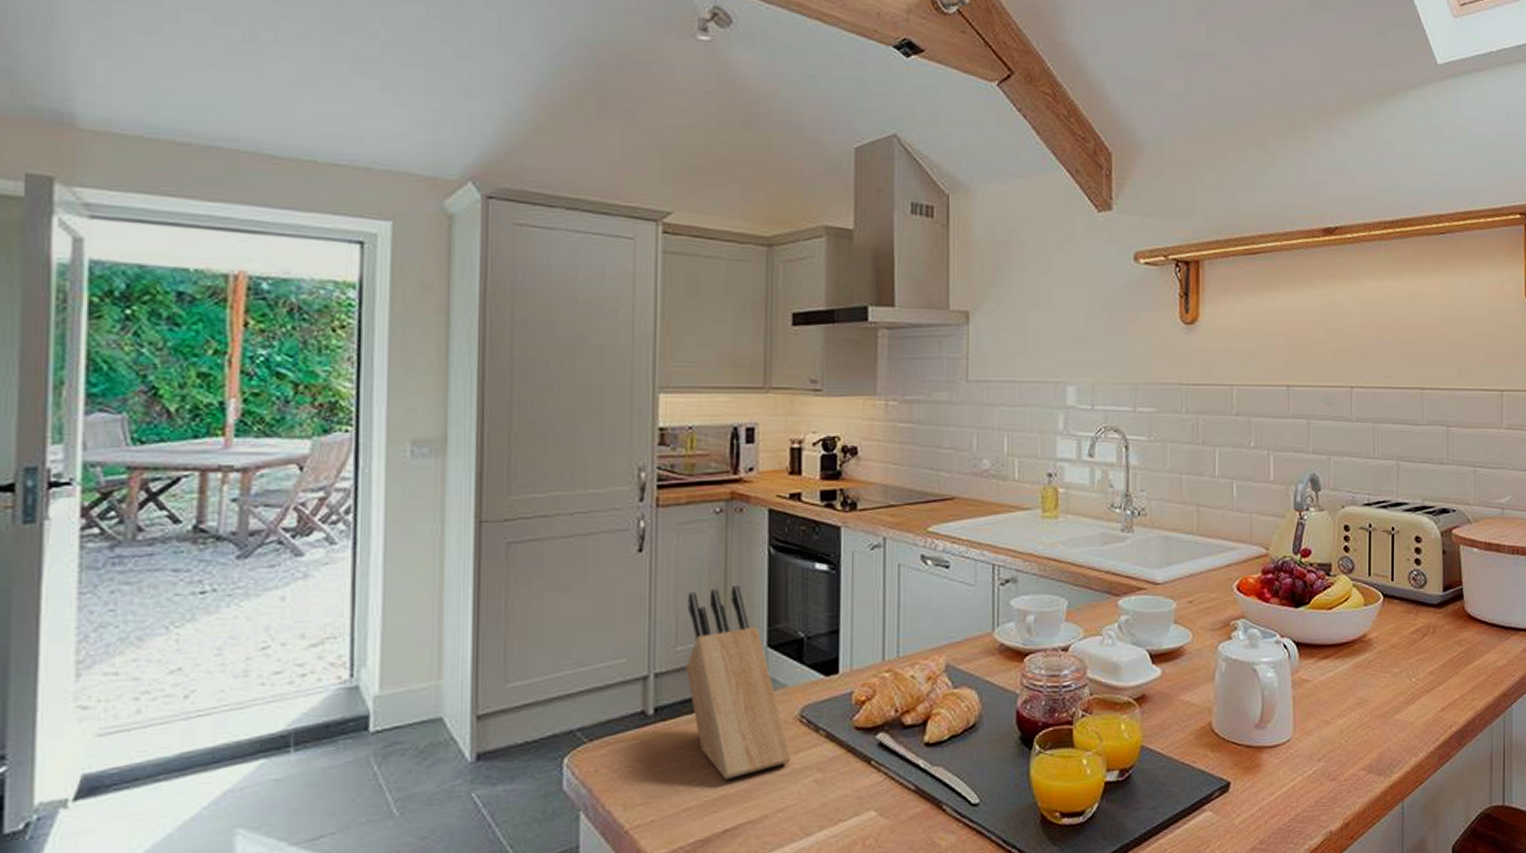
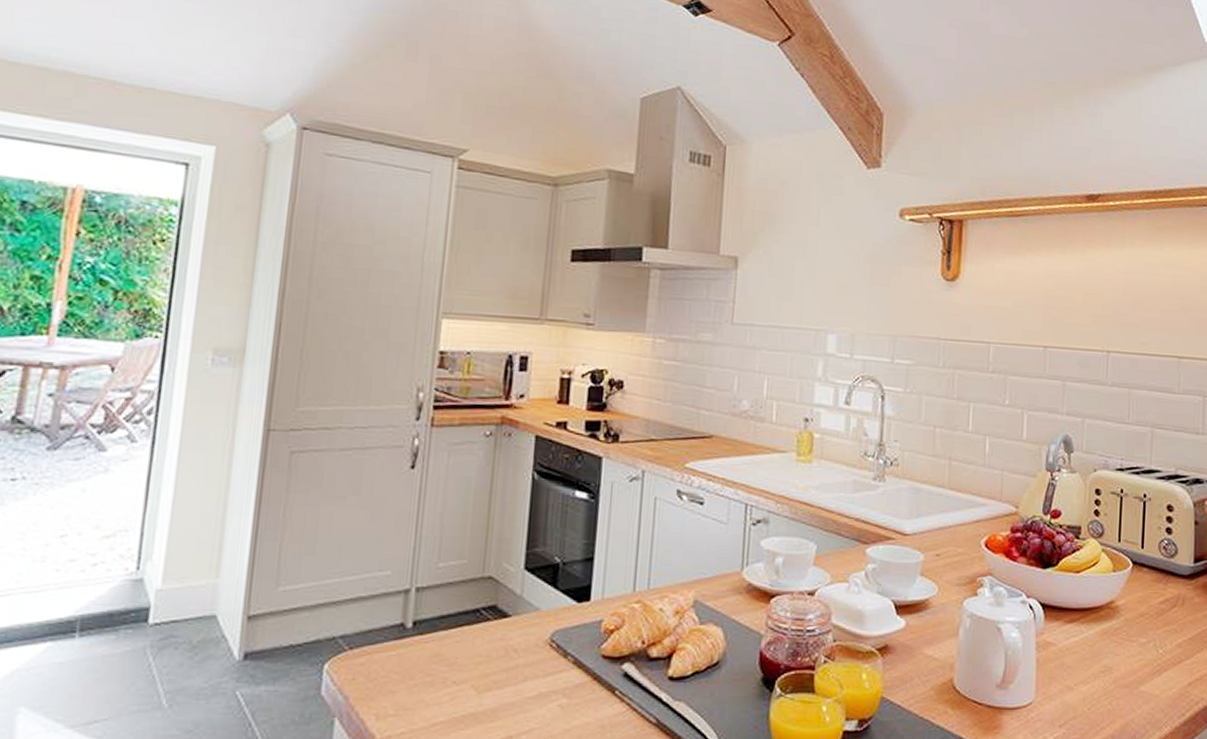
knife block: present [686,584,792,780] -> none [446,506,539,699]

